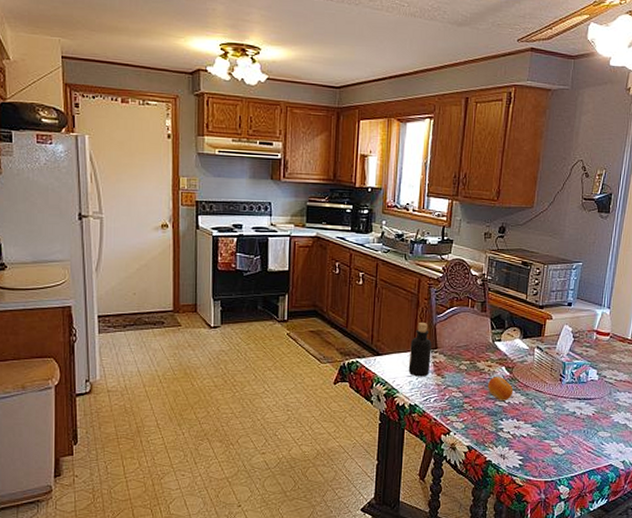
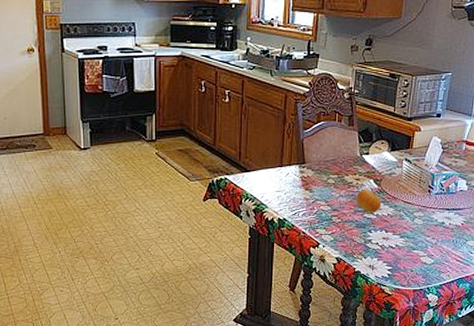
bottle: present [408,323,432,377] -> none [276,138,299,192]

